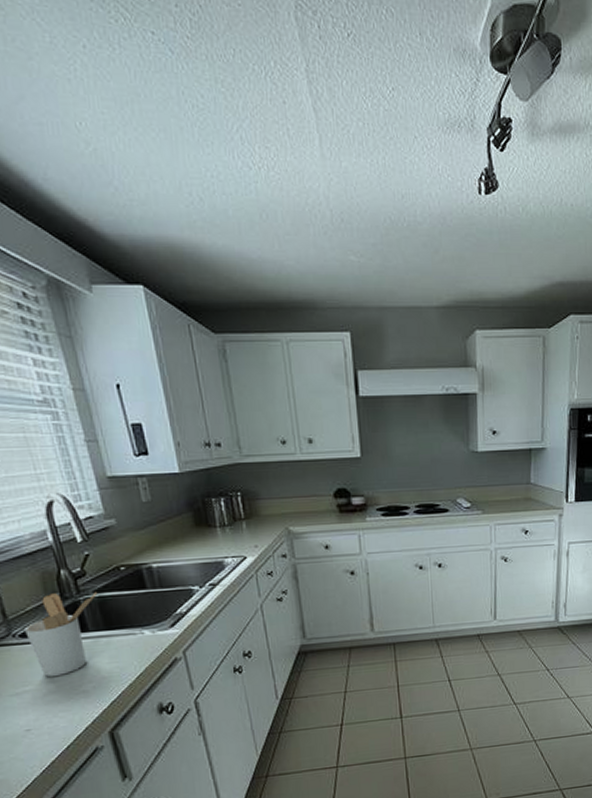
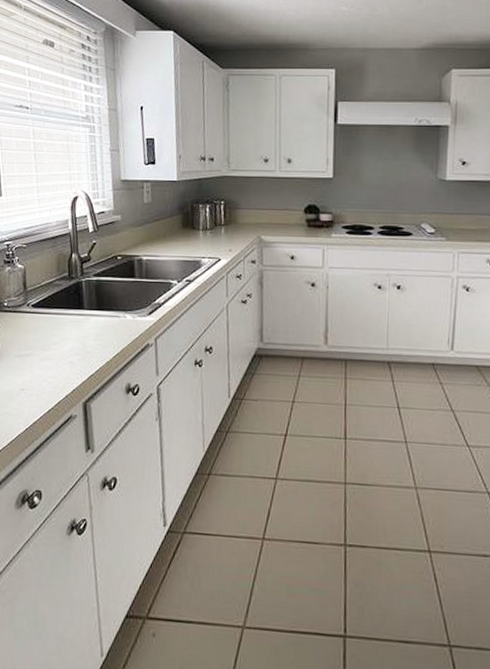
utensil holder: present [25,592,97,676] -> none [37,273,96,345]

